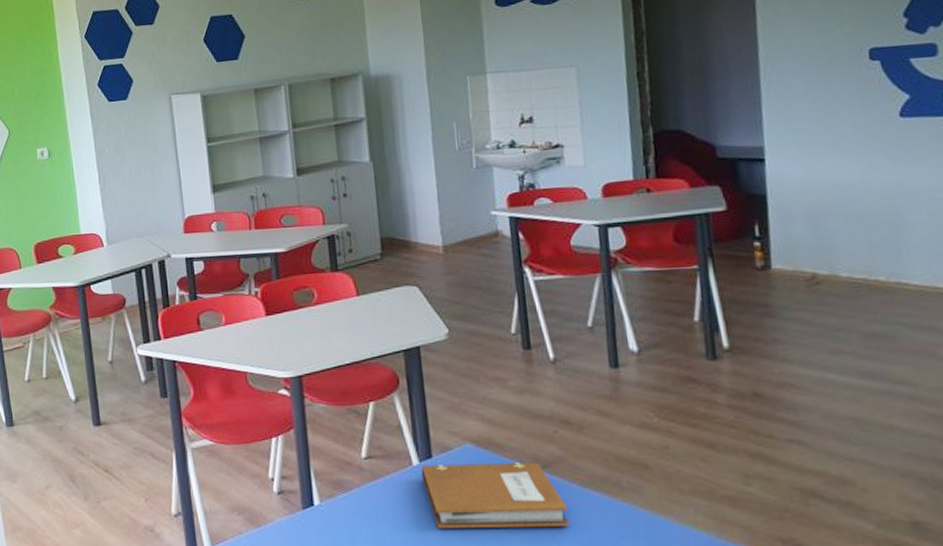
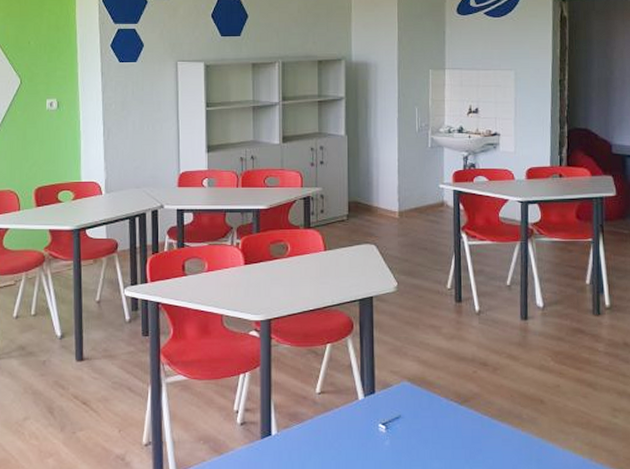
notebook: present [420,462,571,529] -> none [365,397,481,455]

